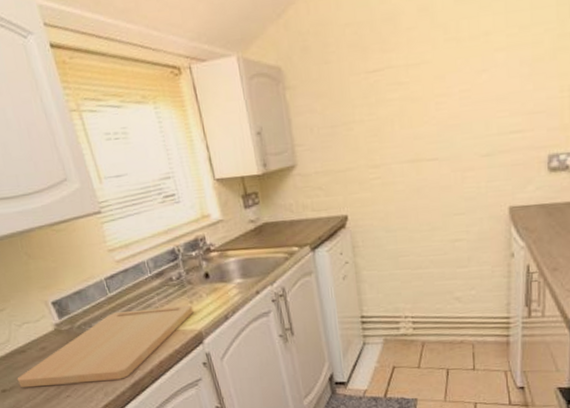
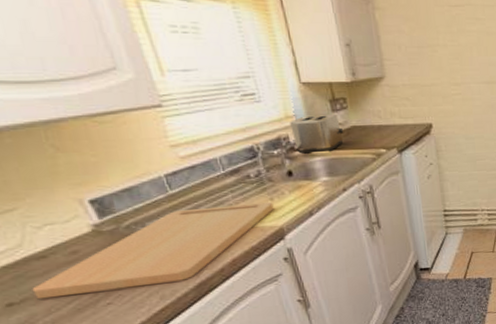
toaster: none [206,210,256,255] -> present [290,113,344,154]

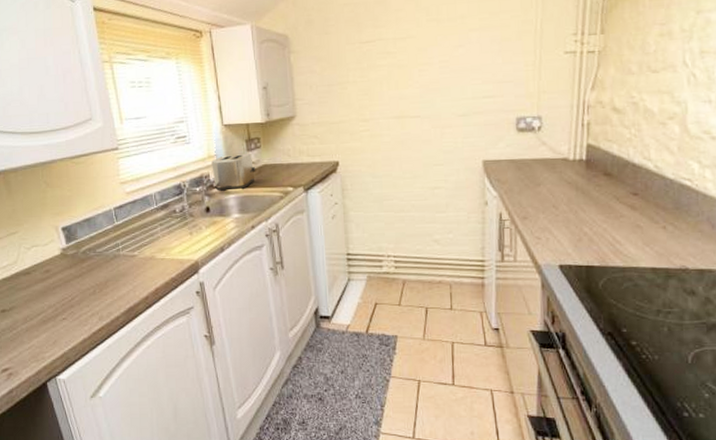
cutting board: present [32,201,274,300] -> none [18,235,192,309]

